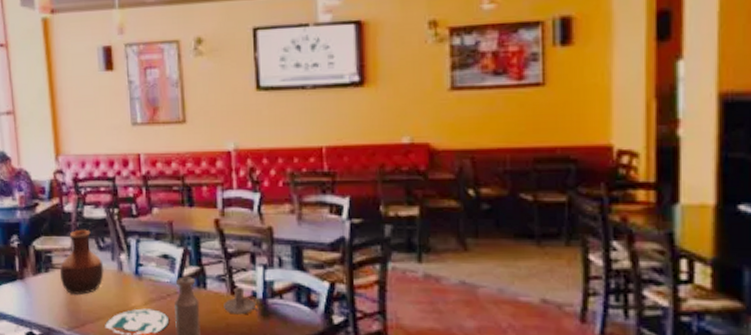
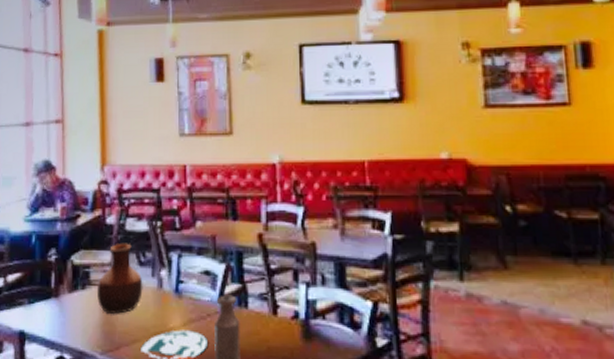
candle holder: present [224,287,261,315] -> none [265,306,304,337]

